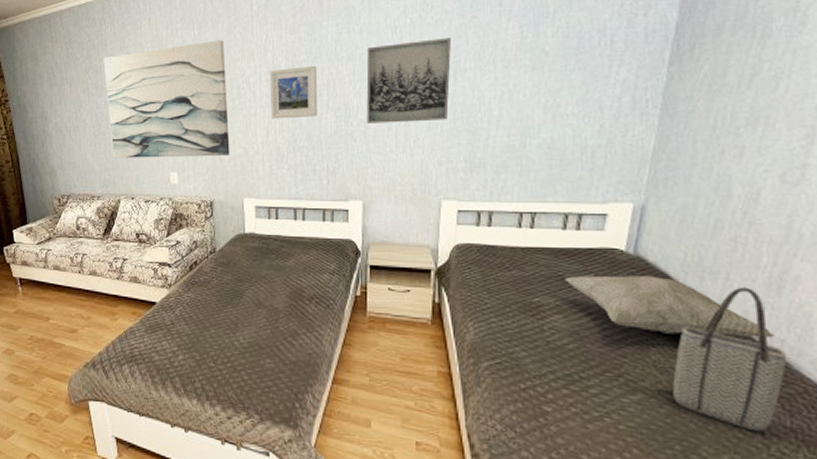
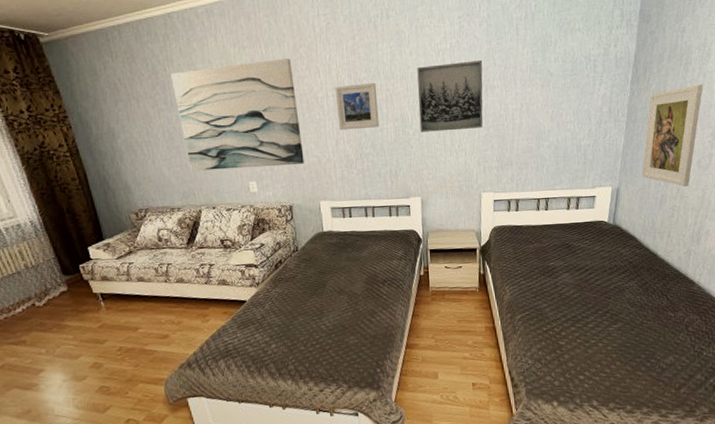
decorative pillow: present [564,275,774,338] -> none [569,239,696,279]
tote bag: present [672,286,788,432] -> none [639,240,703,338]
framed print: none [682,65,792,209] -> present [641,84,703,187]

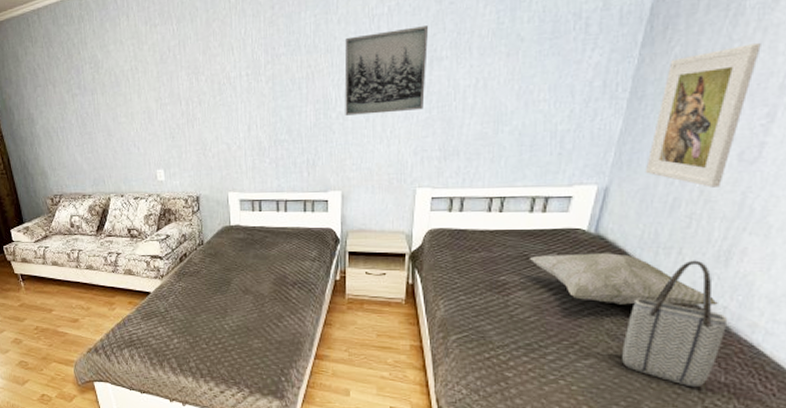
wall art: present [171,58,304,171] -> none [84,35,213,158]
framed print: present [335,82,380,130] -> none [249,58,297,114]
decorative pillow: none [569,239,696,279] -> present [529,253,718,305]
tote bag: none [639,240,703,338] -> present [622,260,728,388]

